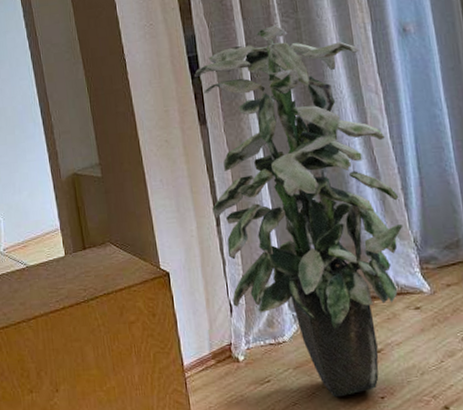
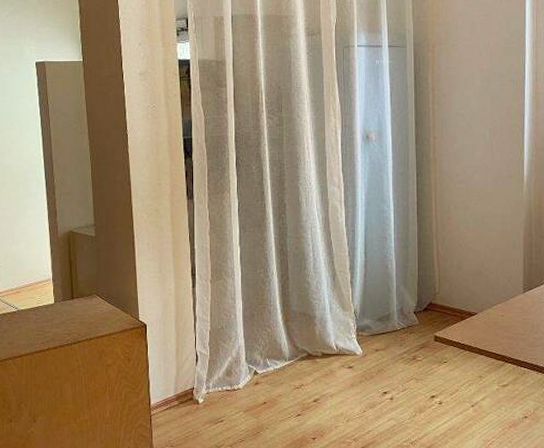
indoor plant: present [194,25,403,398] -> none [188,120,347,437]

